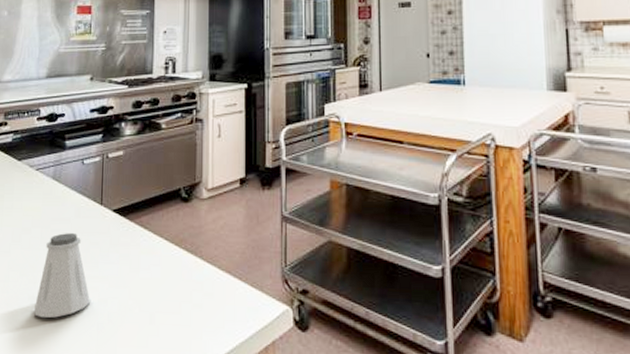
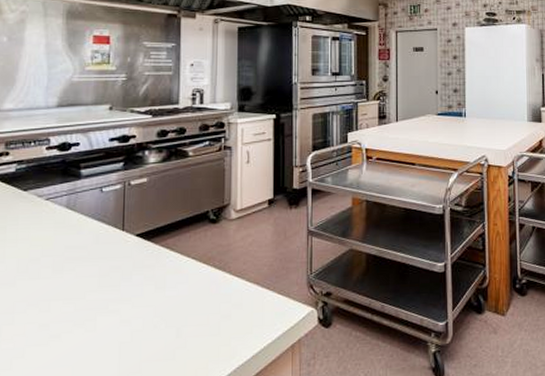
saltshaker: present [33,233,90,319] -> none [45,260,111,345]

